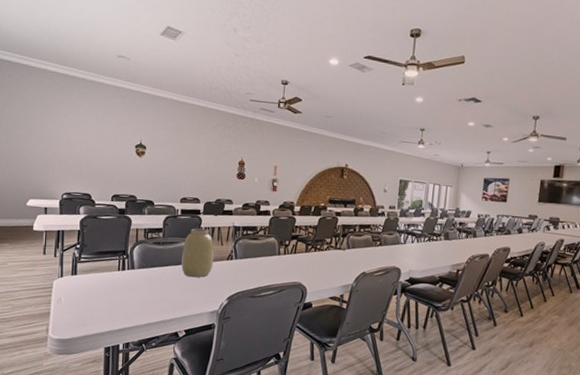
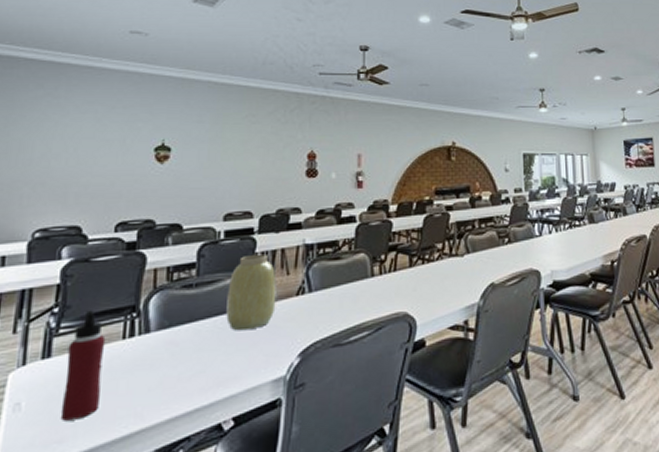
water bottle: none [84,249,108,315] -> present [60,310,106,421]

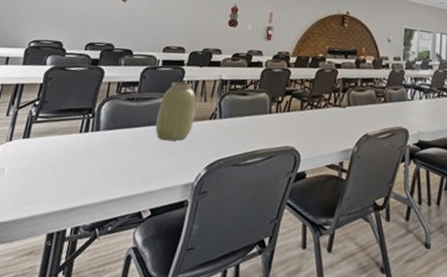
water bottle: present [60,310,106,421] -> none [29,106,68,189]

